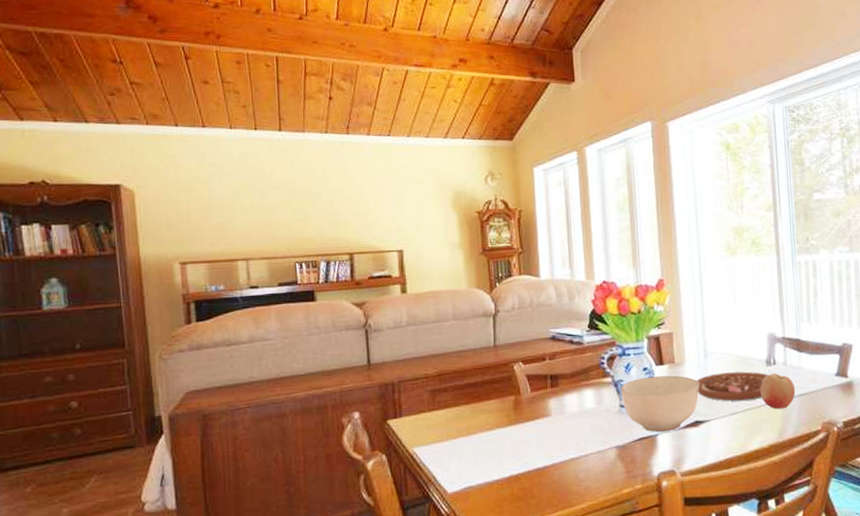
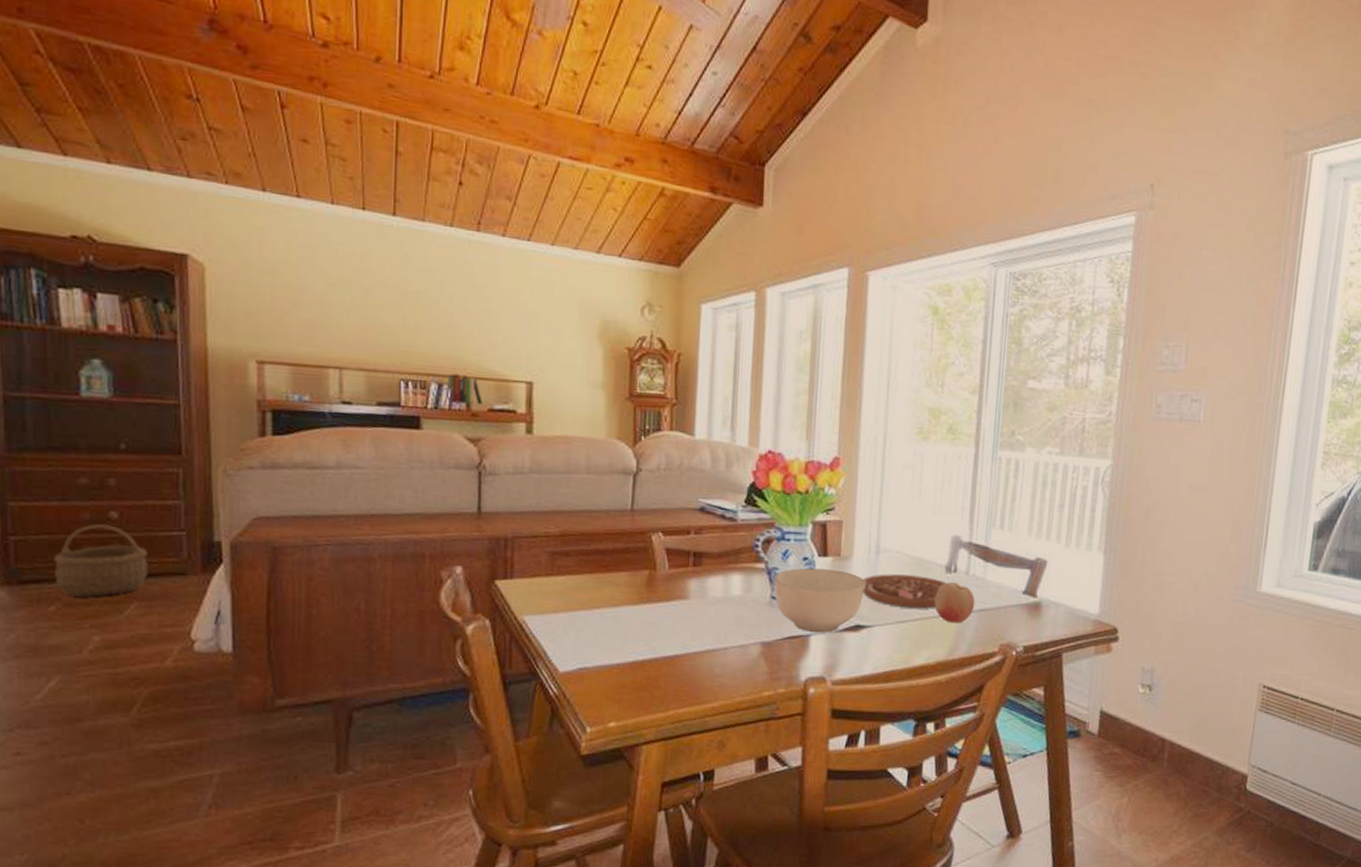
wicker basket: none [27,413,104,477] -> present [53,524,148,597]
books: none [333,251,364,277] -> present [447,374,483,406]

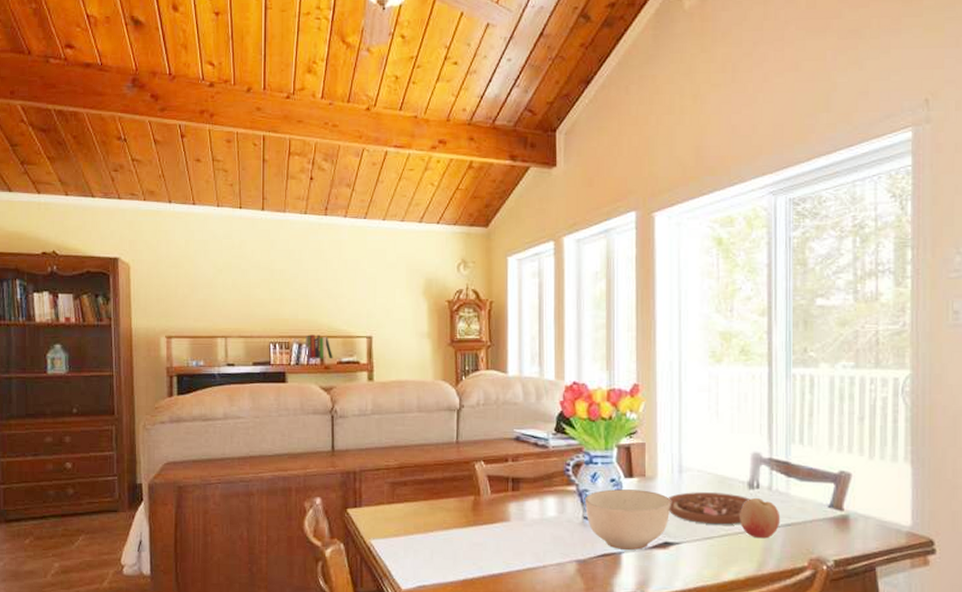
wicker basket: present [53,524,148,597] -> none [28,473,92,531]

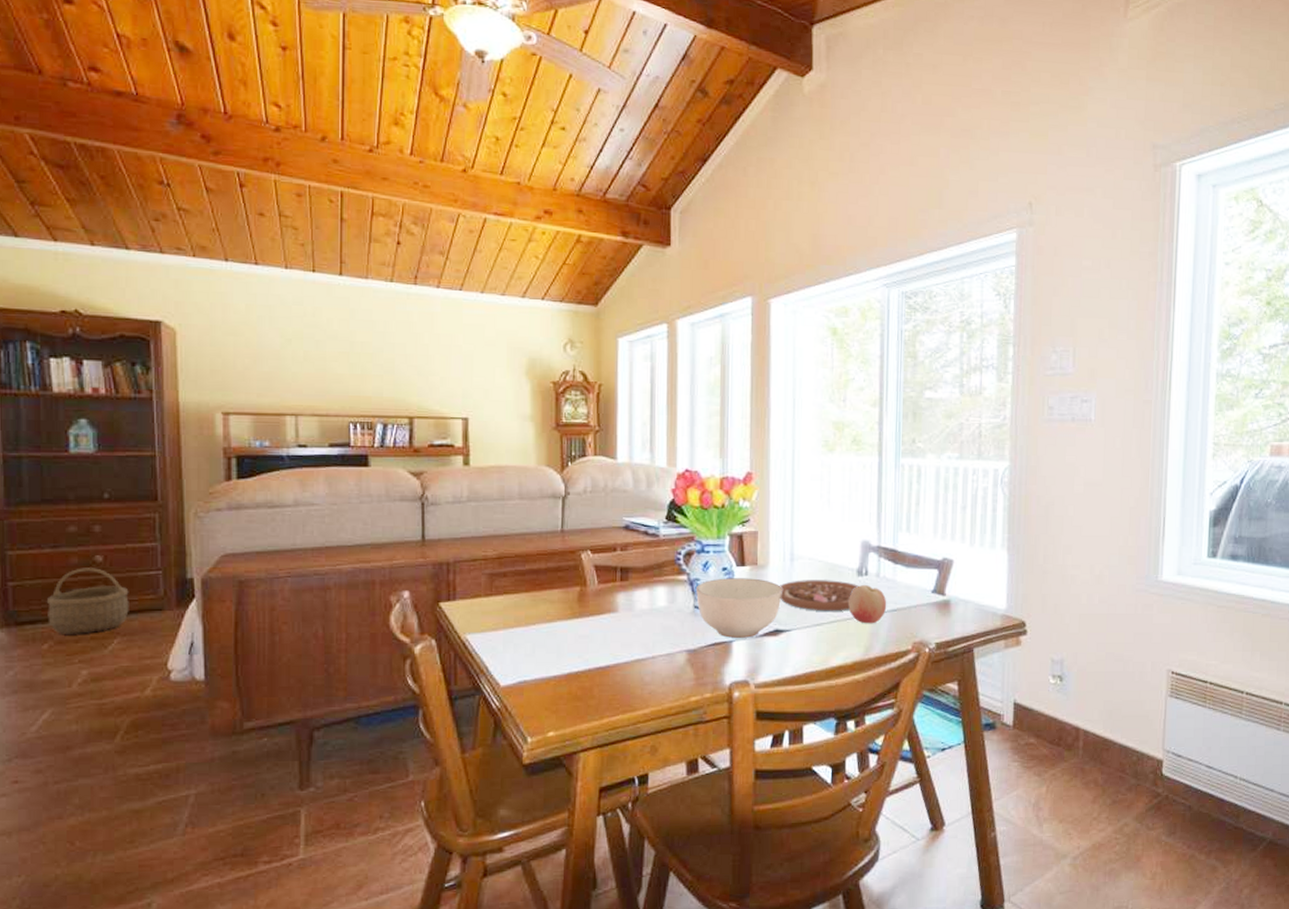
wicker basket: none [28,473,92,531] -> present [46,568,129,634]
books: present [305,335,333,359] -> none [391,414,424,442]

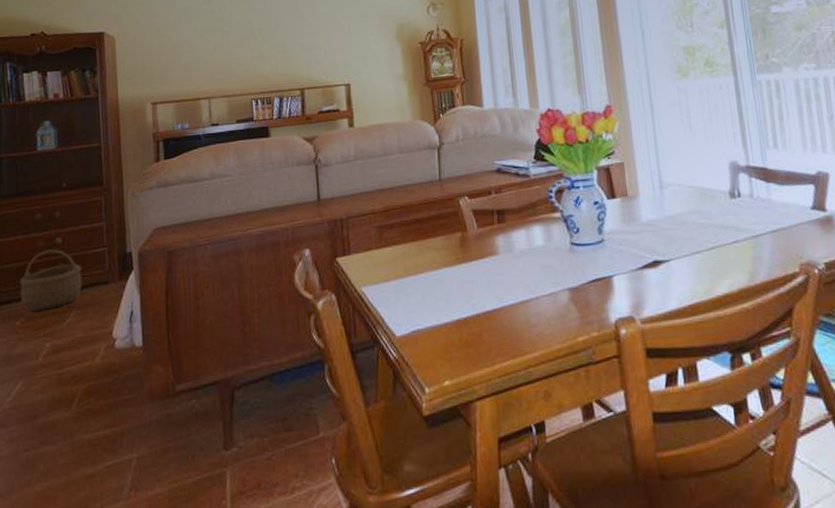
bowl: present [695,578,782,638] -> none [570,210,656,273]
plate: present [780,580,859,611] -> none [653,205,734,238]
fruit: present [848,584,887,624] -> none [724,206,766,248]

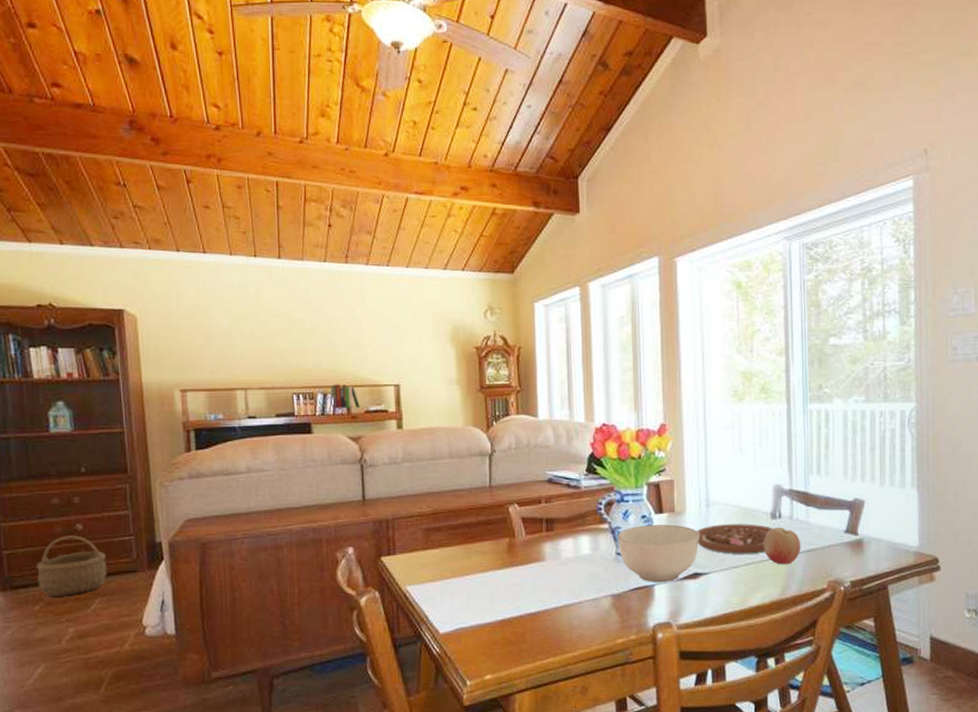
books: none [286,87,314,112] -> present [330,384,360,409]
bowl: none [570,210,656,273] -> present [617,524,700,582]
plate: none [653,205,734,238] -> present [697,524,773,554]
fruit: none [724,206,766,248] -> present [764,526,801,565]

